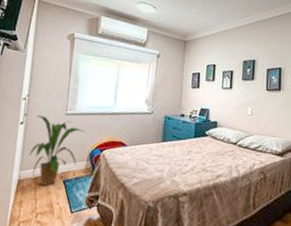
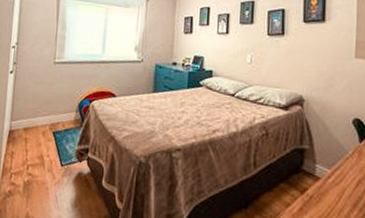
house plant: present [29,115,85,187] -> none [19,64,73,138]

